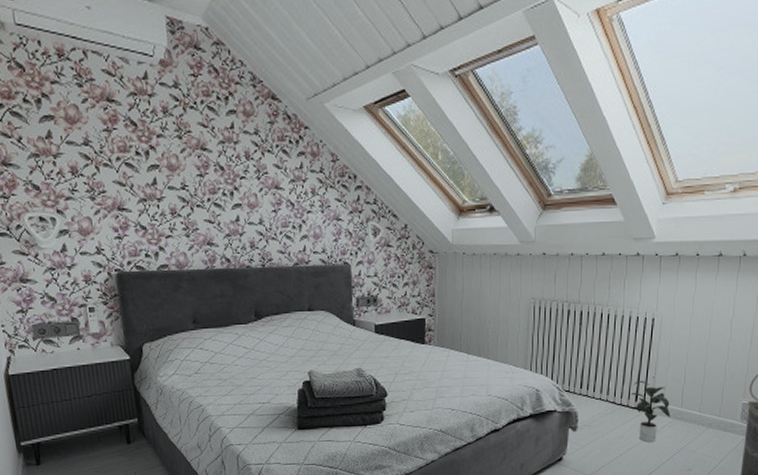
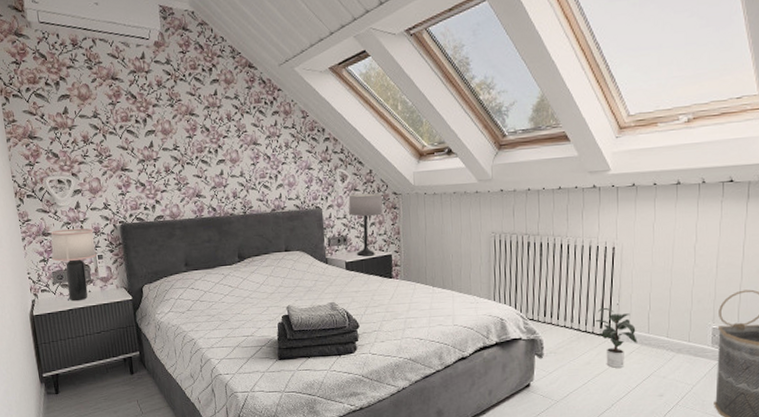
table lamp: none [30,275,88,360] -> present [50,228,98,302]
table lamp: none [379,250,417,319] -> present [348,193,383,257]

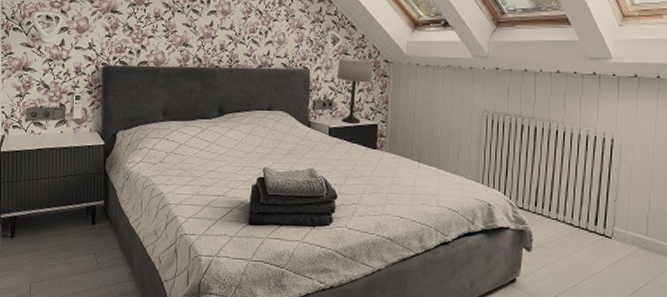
table lamp: present [50,228,98,302] -> none [28,65,75,142]
potted plant: present [595,307,637,369] -> none [589,202,635,272]

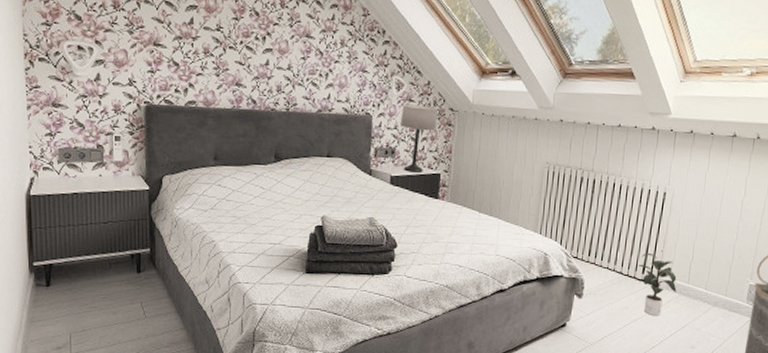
potted plant: none [589,202,635,272] -> present [637,252,677,317]

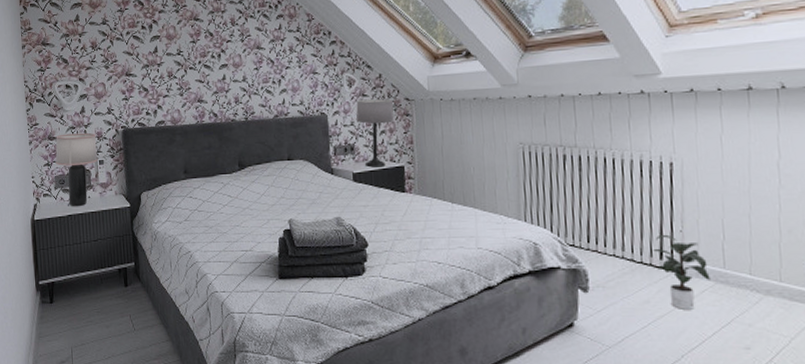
table lamp: none [60,102,115,185] -> present [55,132,99,207]

